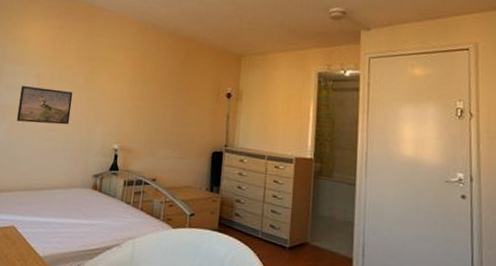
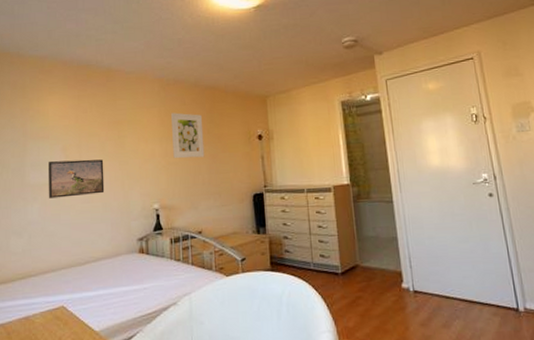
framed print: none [140,57,175,106] -> present [171,112,205,159]

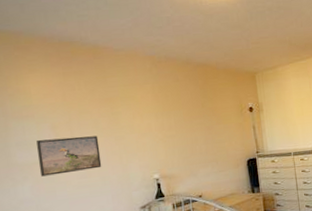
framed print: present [171,112,205,159] -> none [165,89,201,132]

